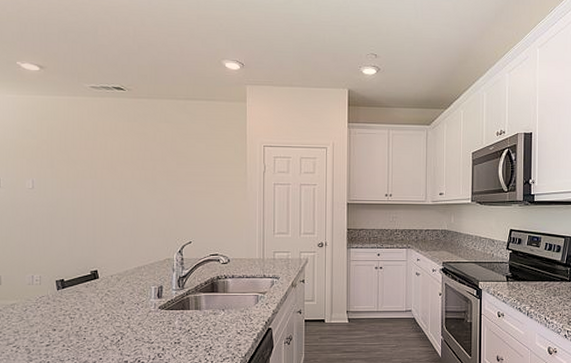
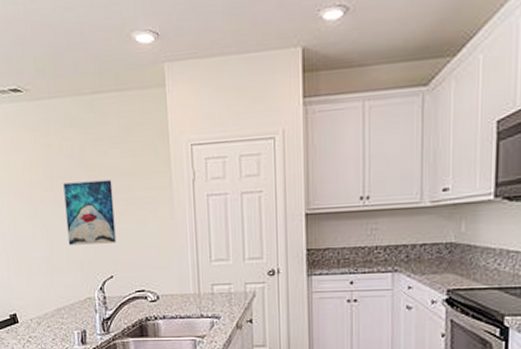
wall art: none [154,165,197,215] -> present [63,179,116,245]

